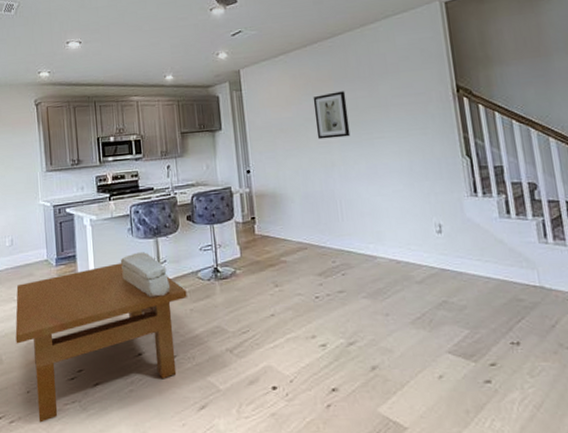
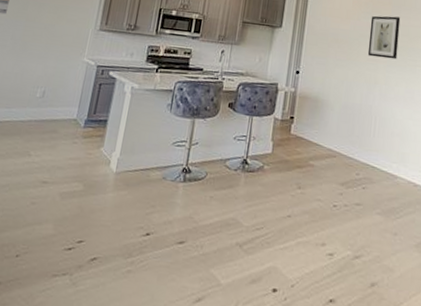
table: present [15,263,187,423] -> none [18,136,211,292]
decorative box: present [120,252,171,297] -> none [150,129,197,179]

